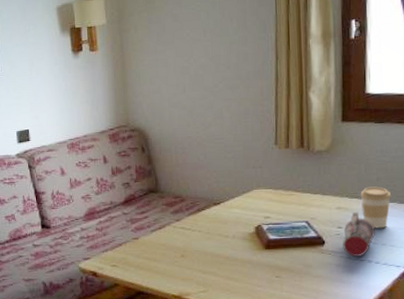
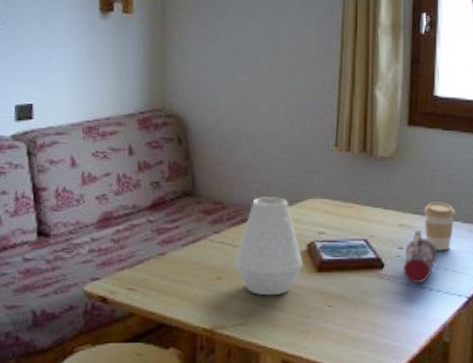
vase: none [194,189,253,269] -> present [234,196,304,296]

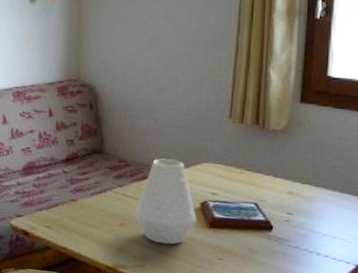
beer mug: present [403,231,437,283] -> none [291,199,326,247]
coffee cup: present [424,202,456,251] -> none [313,174,347,220]

